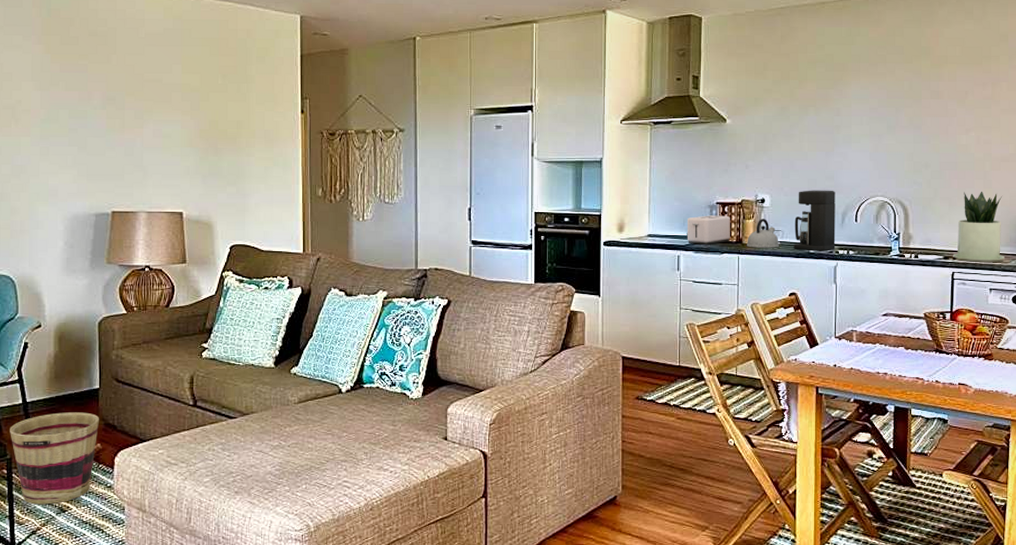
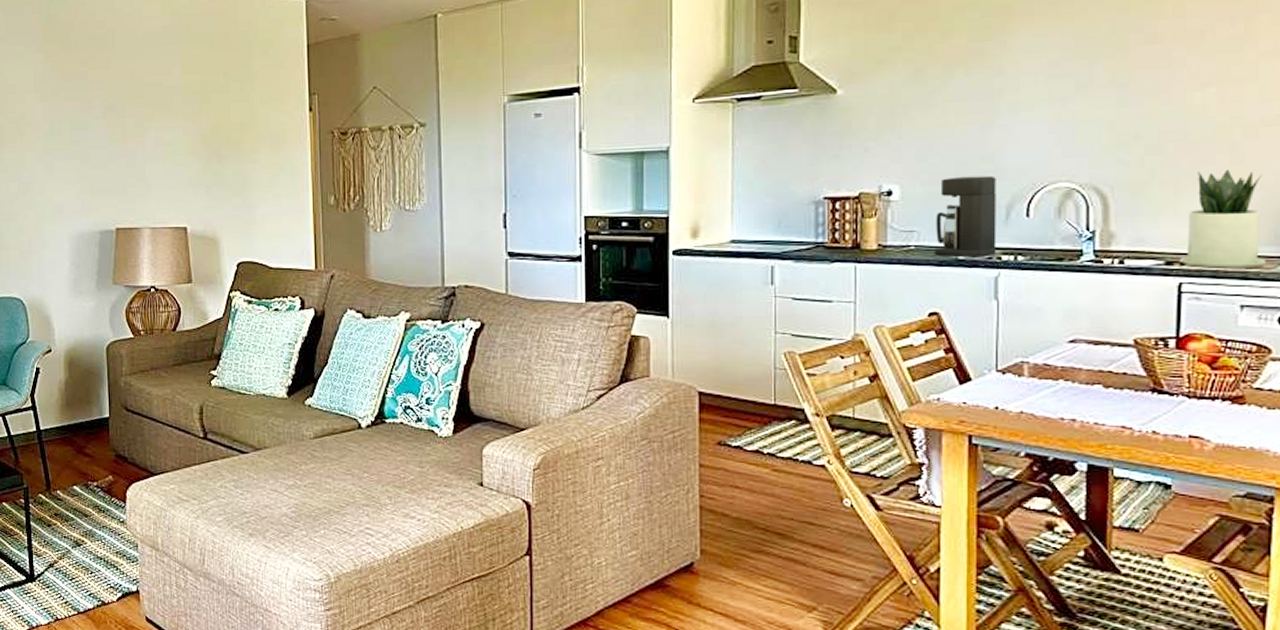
basket: present [10,412,100,505] -> none [25,441,111,538]
toaster: present [686,215,730,246] -> none [783,213,843,253]
kettle: present [746,219,780,248] -> none [865,216,915,255]

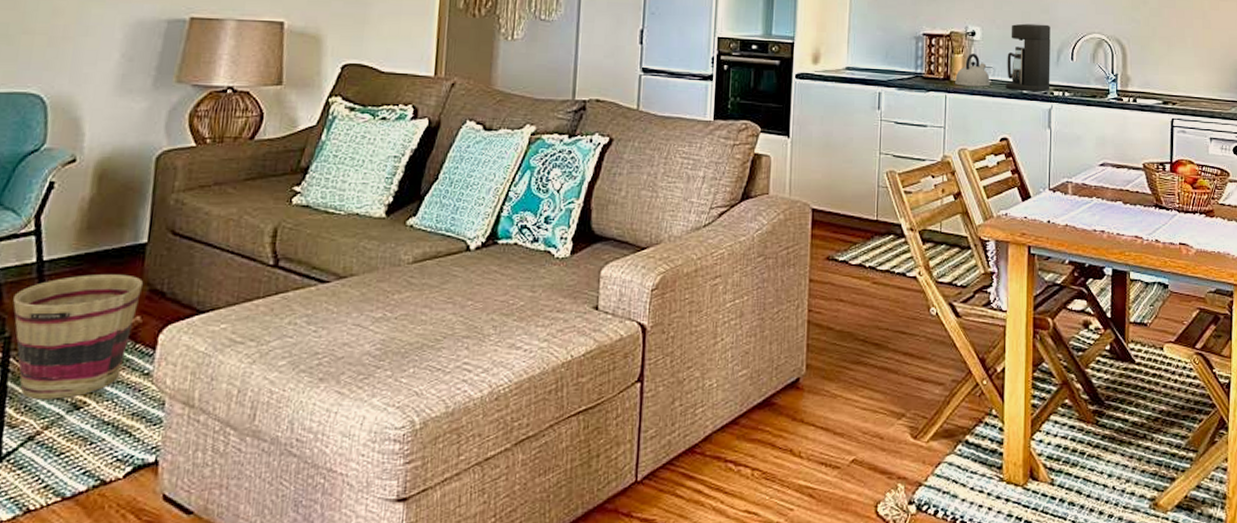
basket: none [25,441,111,538] -> present [13,274,144,400]
kettle: none [865,216,915,255] -> present [954,53,991,87]
planter: present [1179,169,1265,270] -> none [1171,31,1225,110]

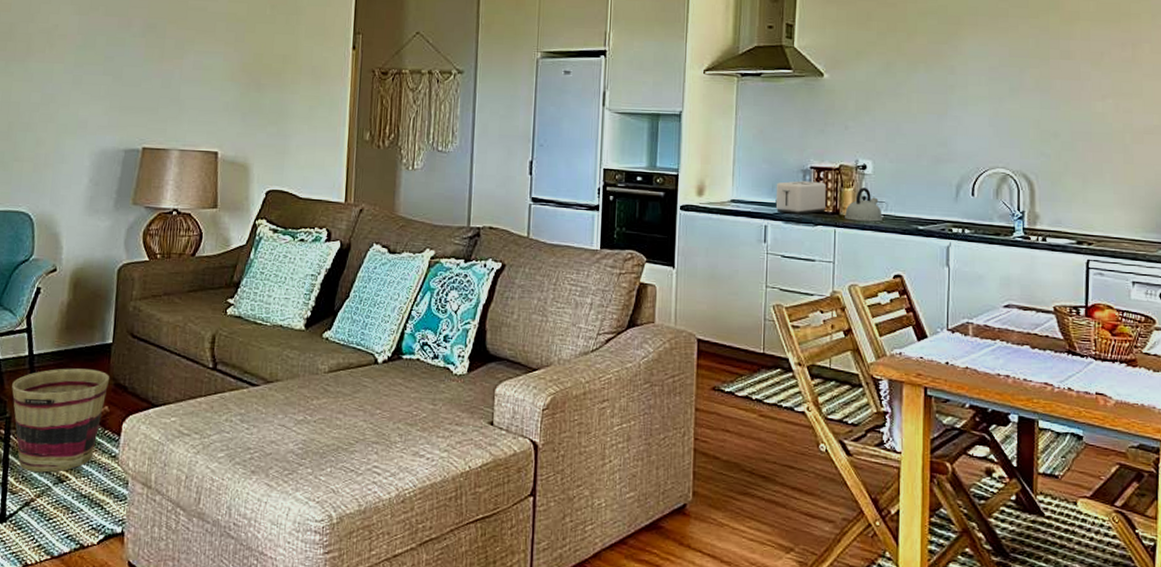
toaster: none [889,47,937,82] -> present [775,181,826,216]
coffee maker: present [1005,23,1050,92] -> none [899,157,949,229]

